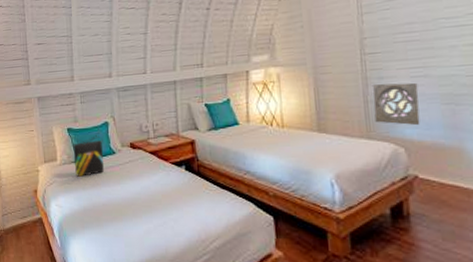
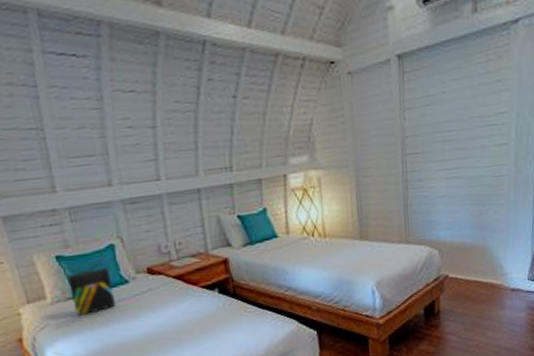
wall ornament: present [373,82,420,126] -> none [412,184,453,228]

